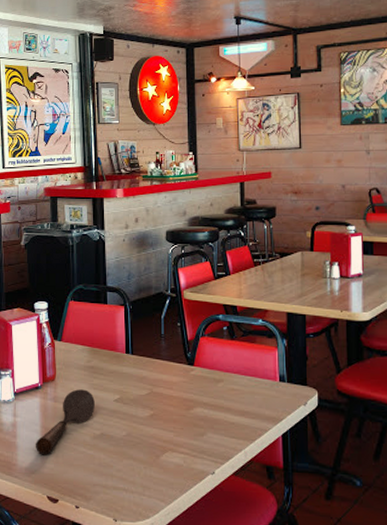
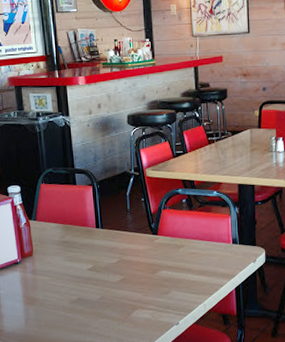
spoon: present [35,389,95,455] -> none [18,262,71,321]

